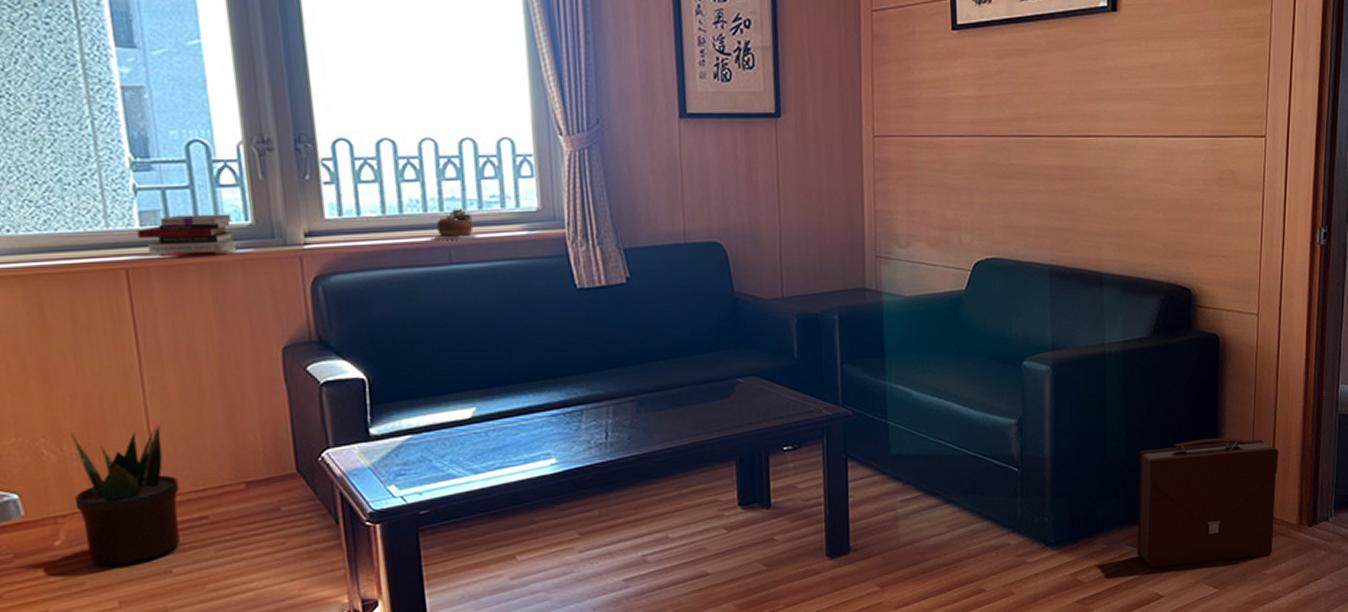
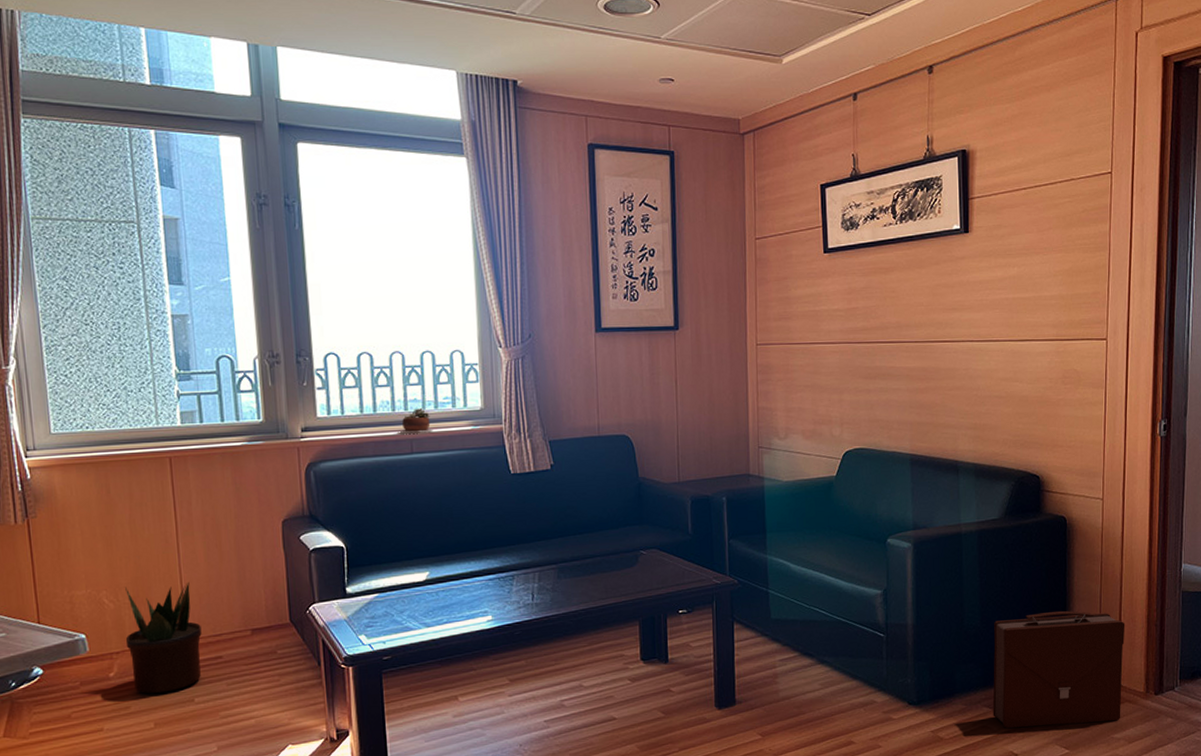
books: present [137,213,238,257] -> none [179,413,251,448]

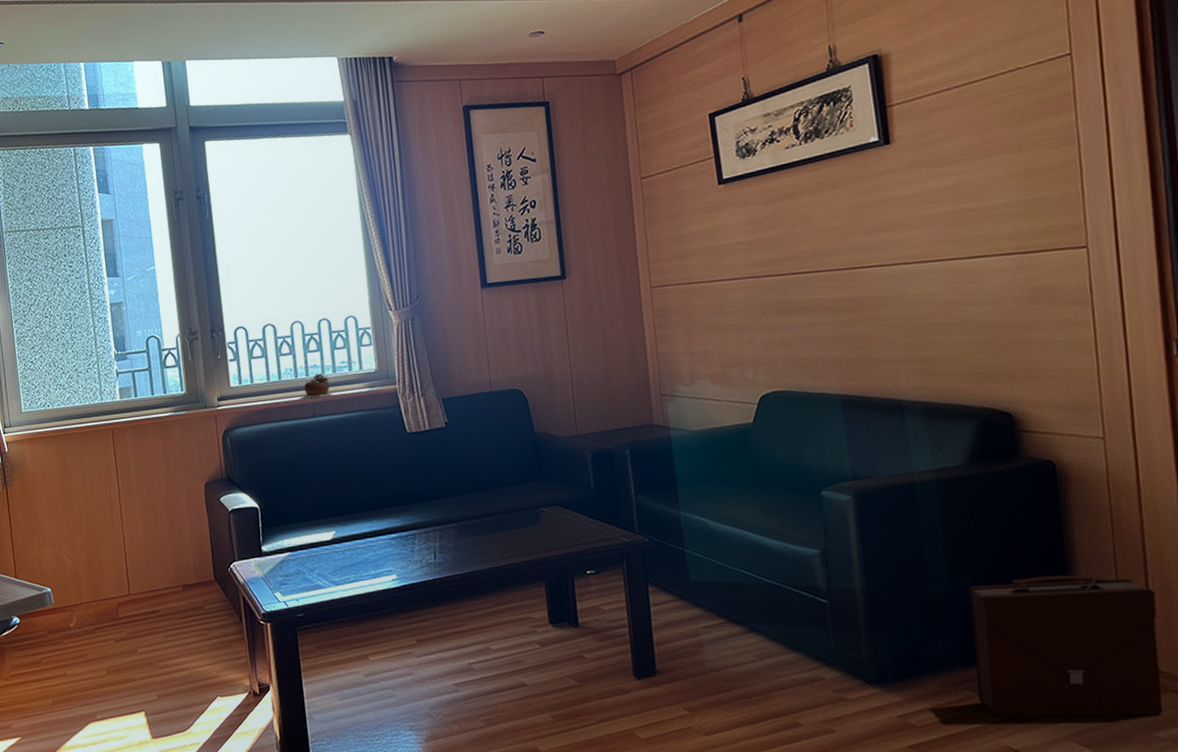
planter: present [125,581,202,694] -> none [80,541,142,644]

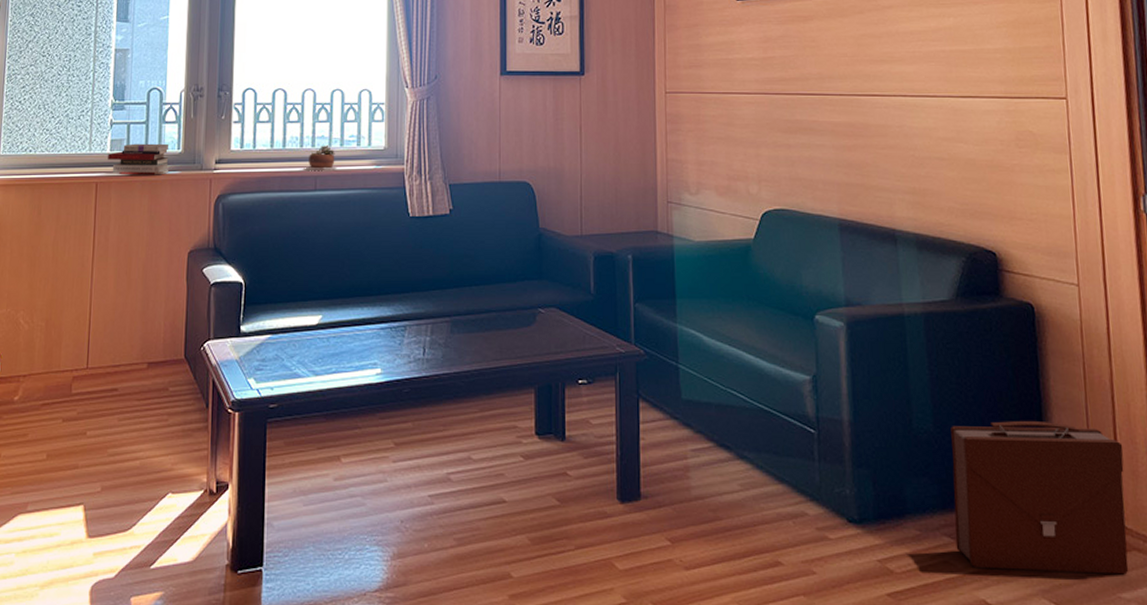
books: none [118,386,177,420] -> present [108,143,169,175]

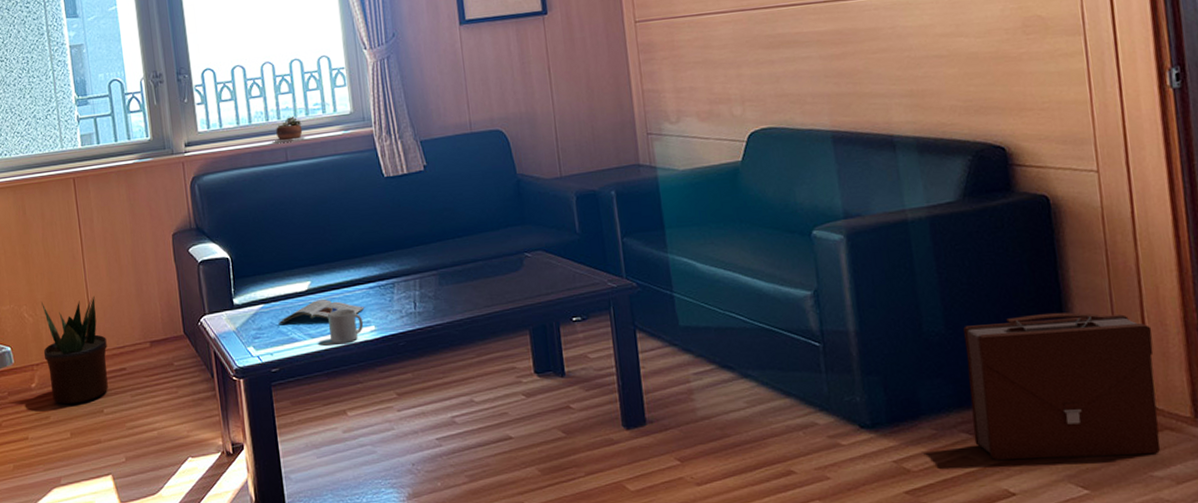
planter: none [33,307,103,423] -> present [41,295,108,405]
books: present [108,143,169,175] -> none [80,132,142,168]
magazine: none [283,336,373,358] -> present [278,299,365,324]
cup: none [335,349,370,384] -> present [328,309,364,343]

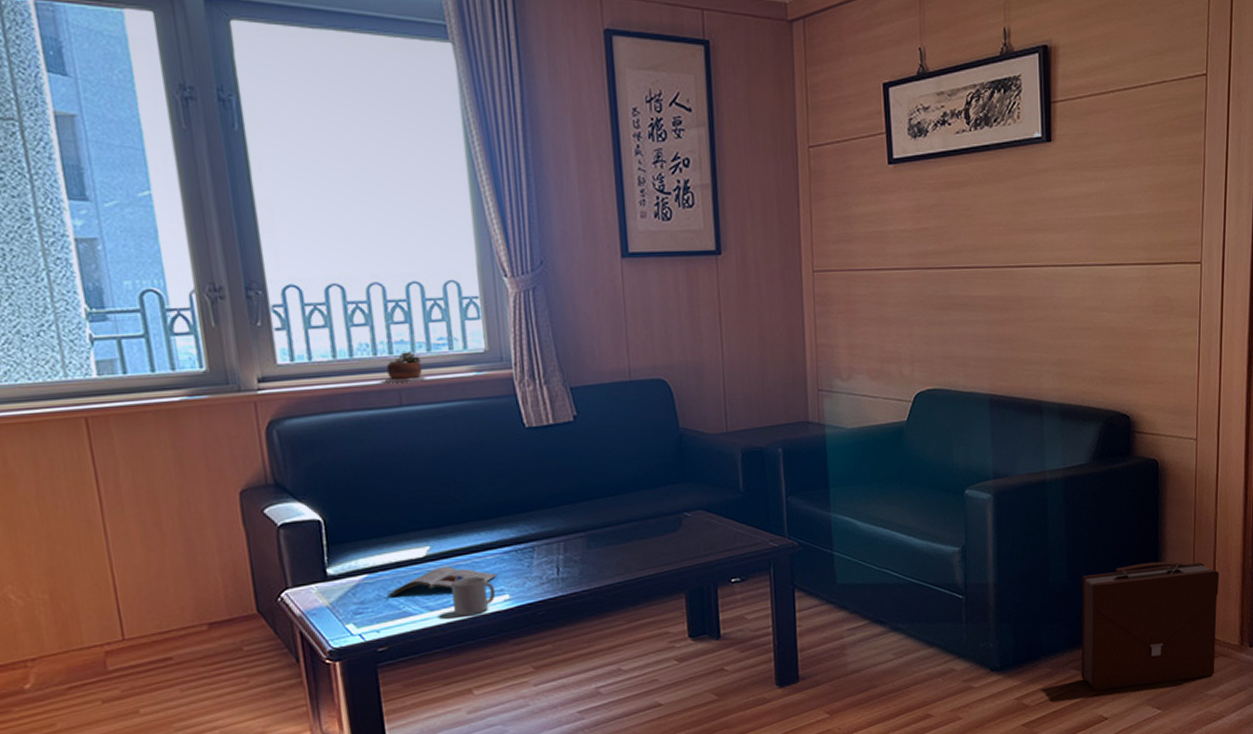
planter: present [41,295,108,405] -> none [37,569,146,708]

